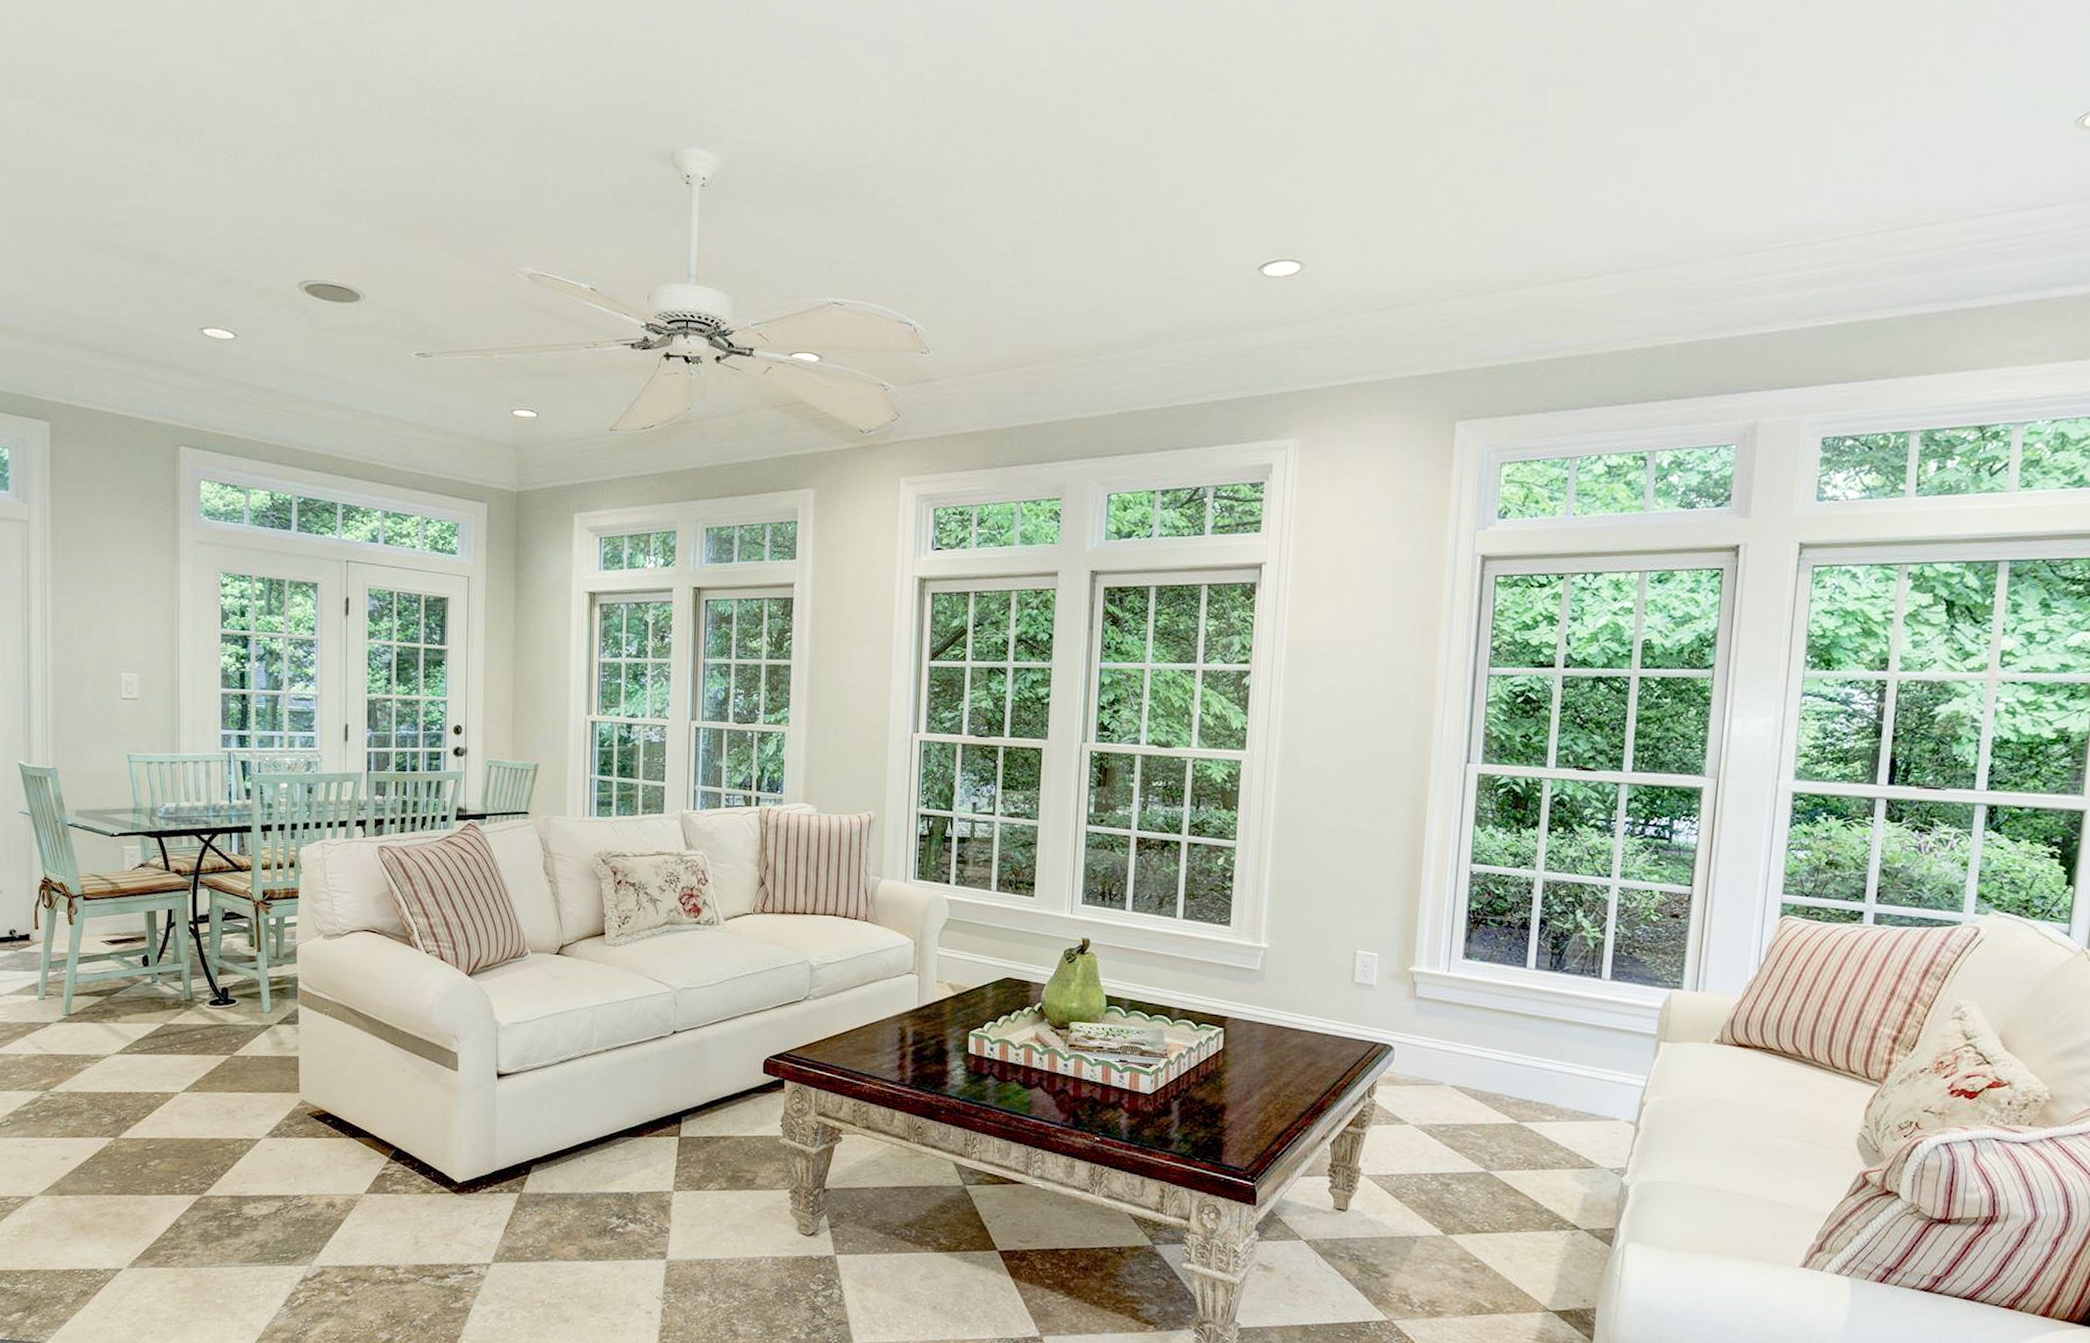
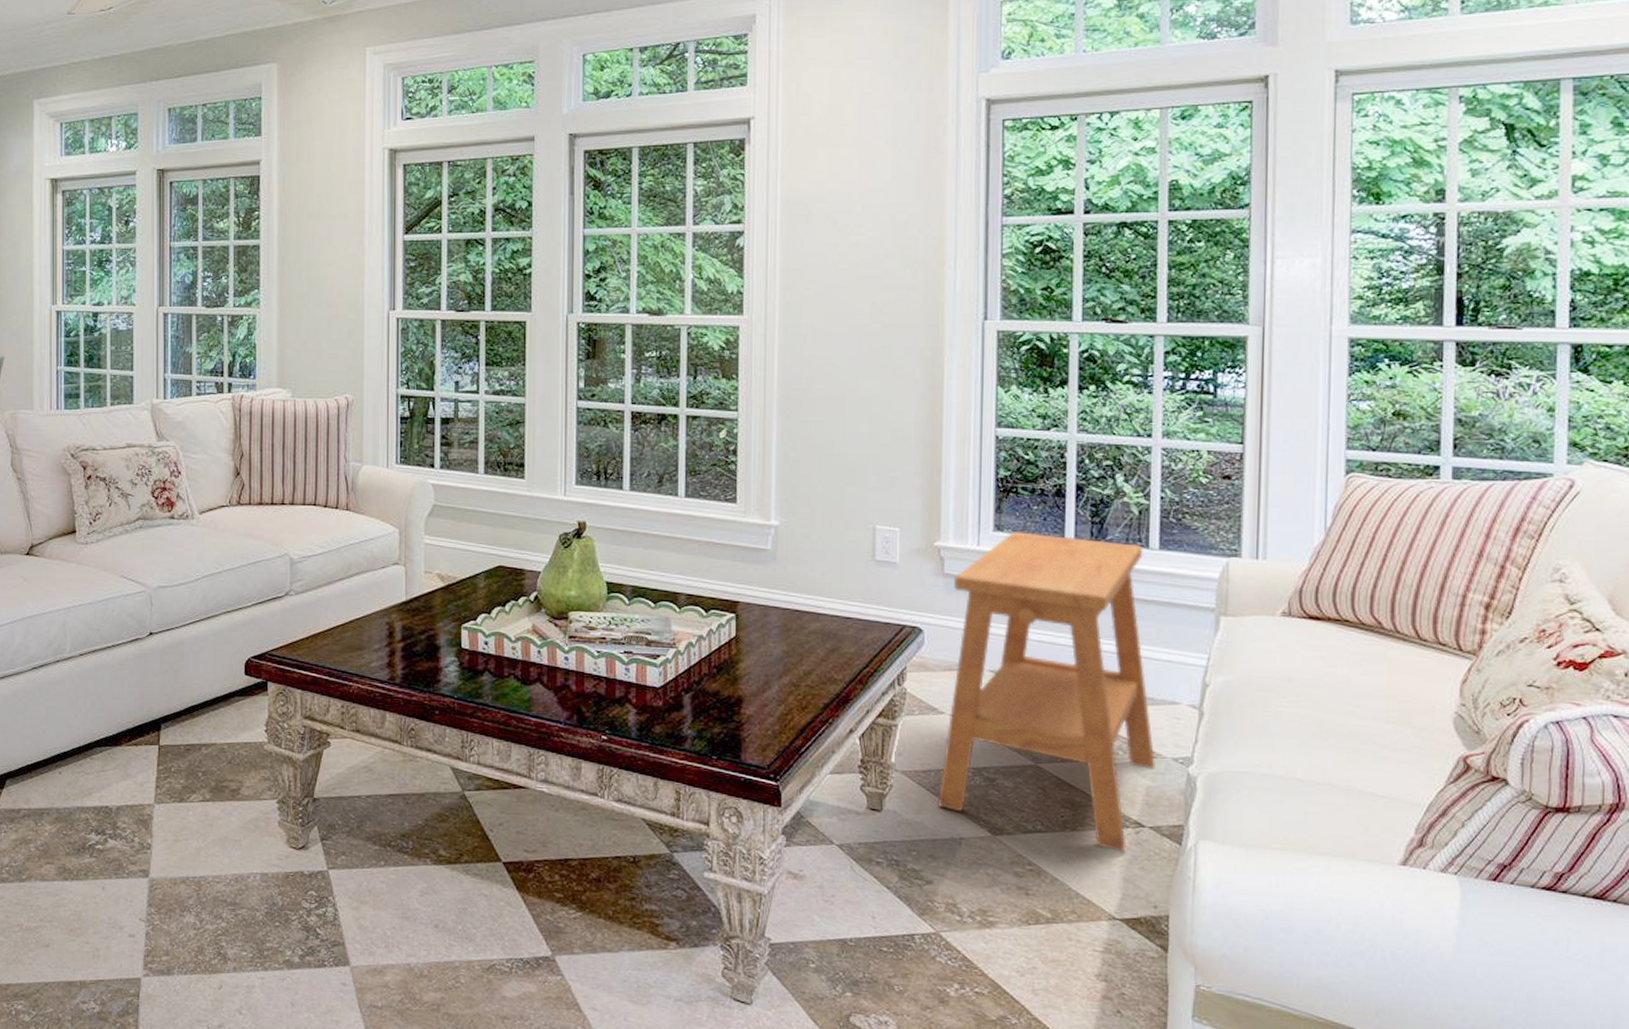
side table: none [1397,960,1596,1252] -> present [938,532,1157,853]

